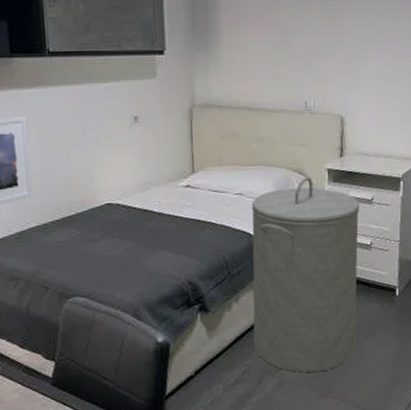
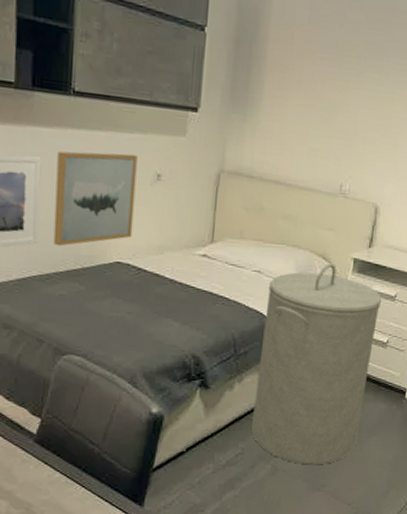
wall art: none [41,102,119,197] -> present [53,151,138,247]

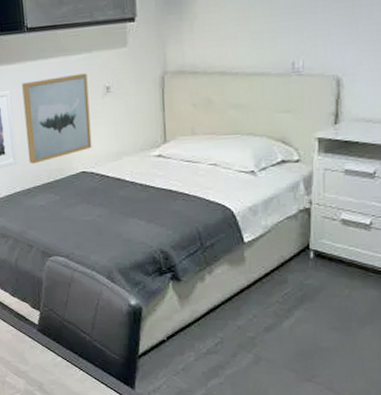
laundry hamper: present [251,263,382,465] -> none [227,146,359,355]

